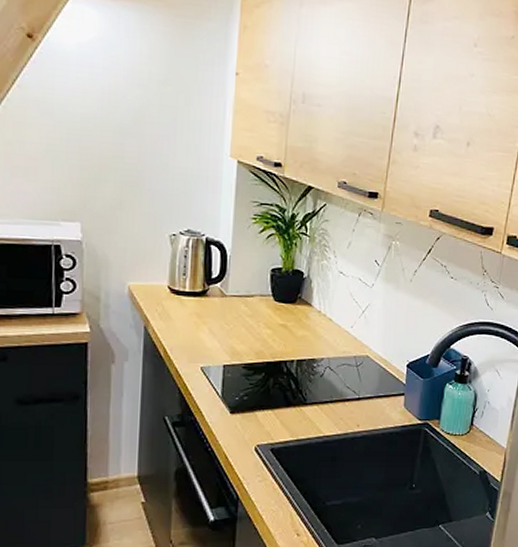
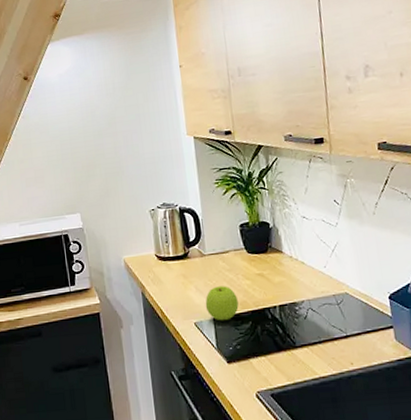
apple: none [216,331,254,369] -> present [205,285,239,321]

